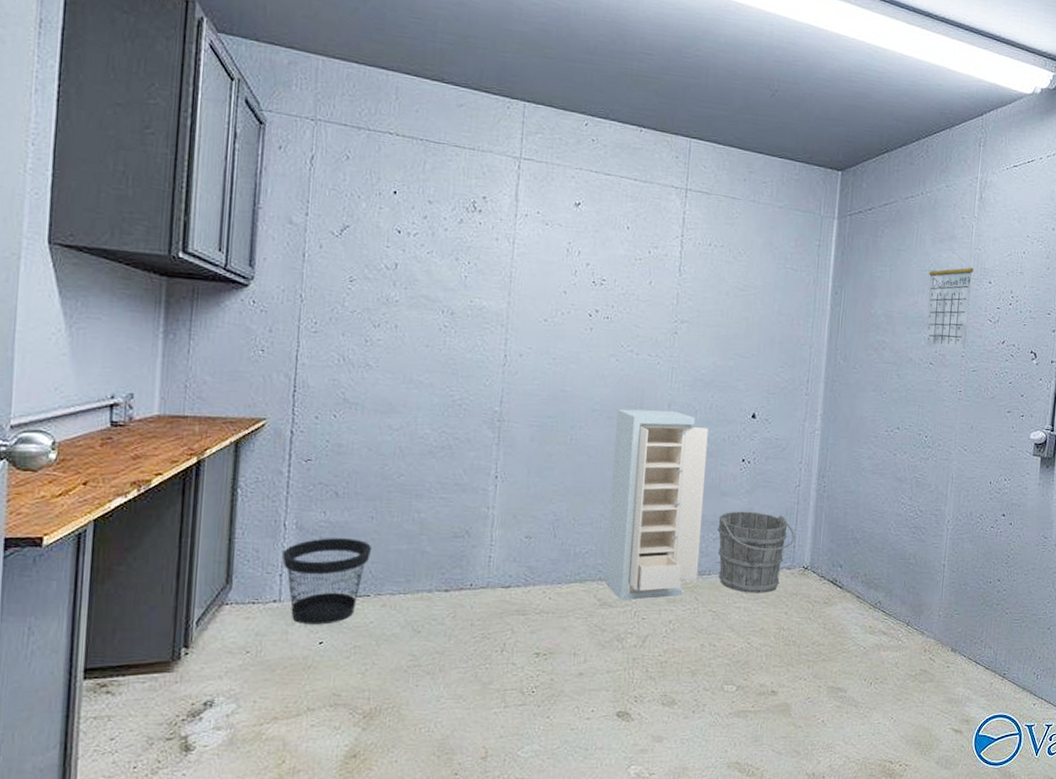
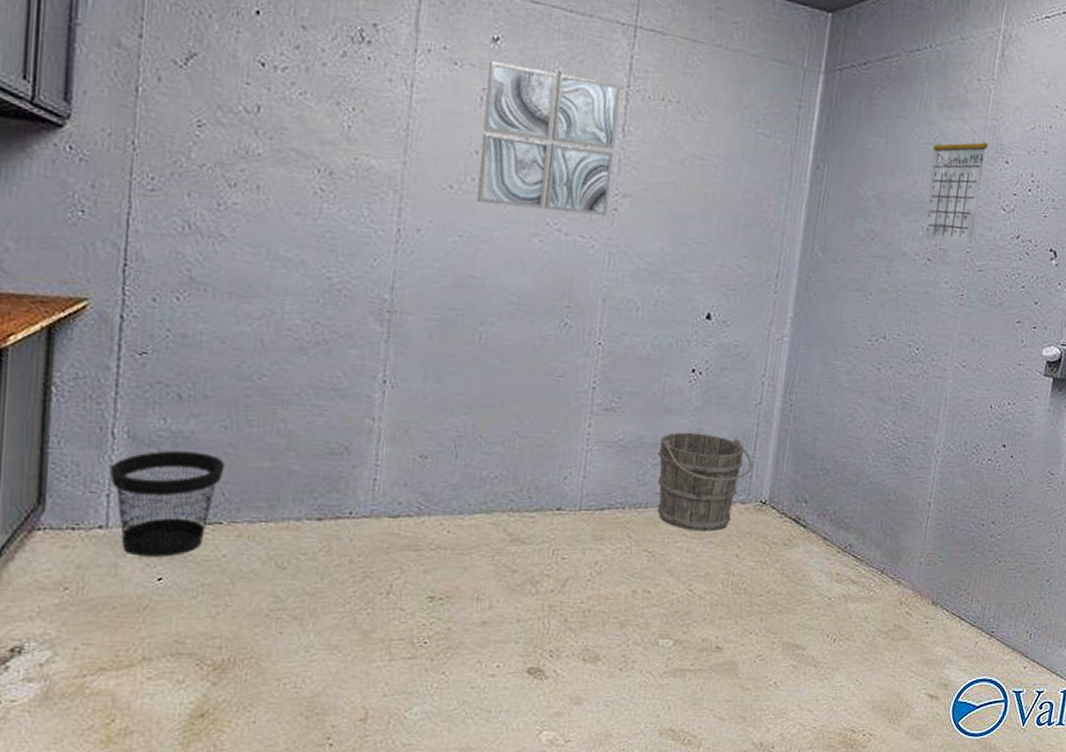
wall art: none [565,221,677,339] -> present [476,61,621,217]
storage cabinet: present [605,409,708,601] -> none [518,302,652,537]

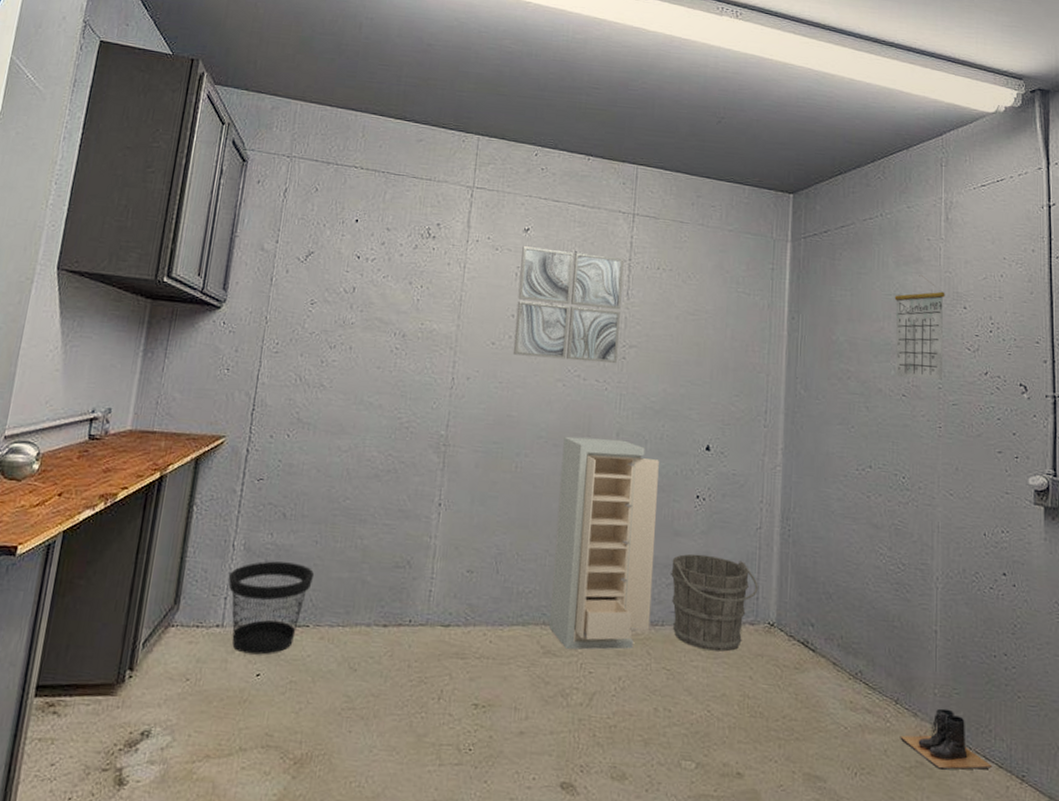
storage cabinet: none [518,302,652,537] -> present [549,436,659,650]
boots: none [881,575,966,631] -> present [900,708,993,770]

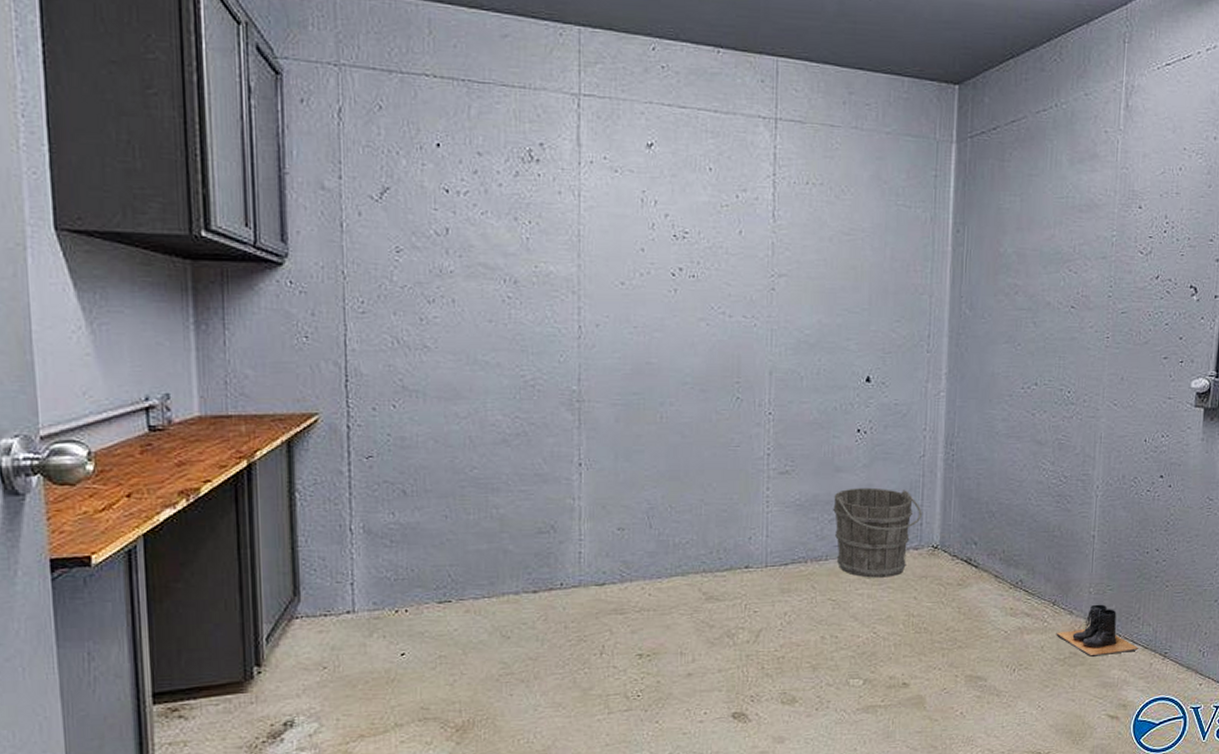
wastebasket: present [228,561,315,655] -> none [350,540,449,636]
wall art: present [512,246,624,364] -> none [646,165,768,297]
storage cabinet: present [549,436,659,650] -> none [709,378,817,593]
calendar: present [894,274,945,380] -> none [1065,172,1121,289]

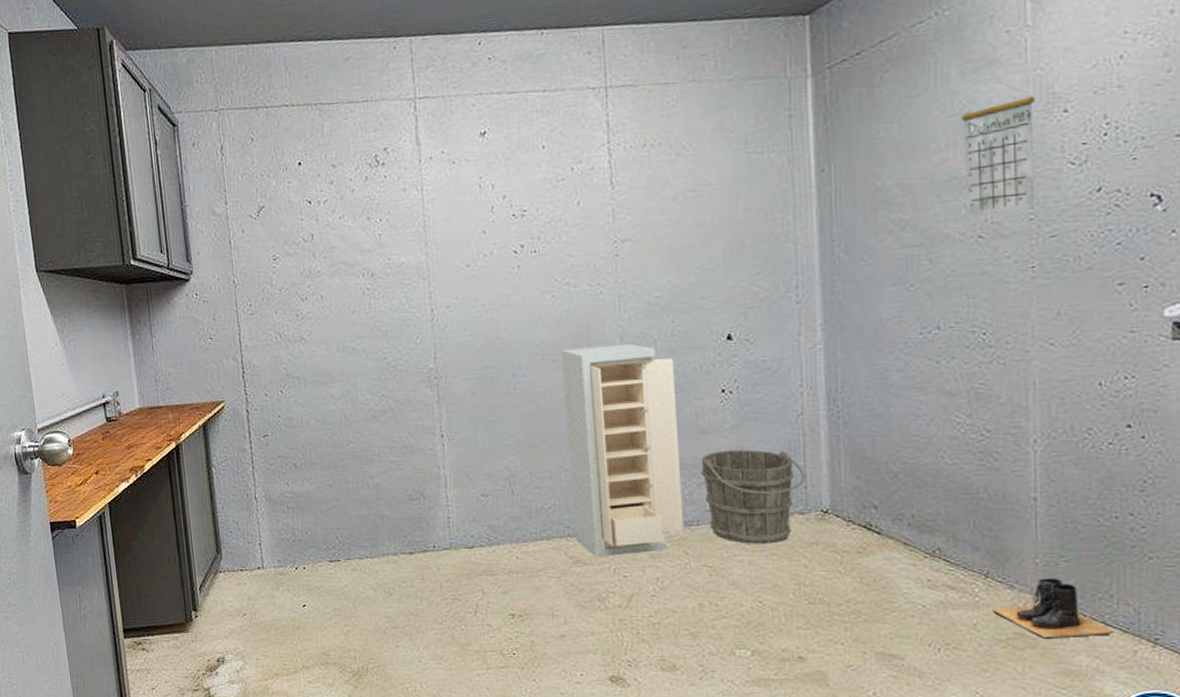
storage cabinet: none [709,378,817,593] -> present [561,343,684,558]
calendar: none [1065,172,1121,289] -> present [961,80,1036,217]

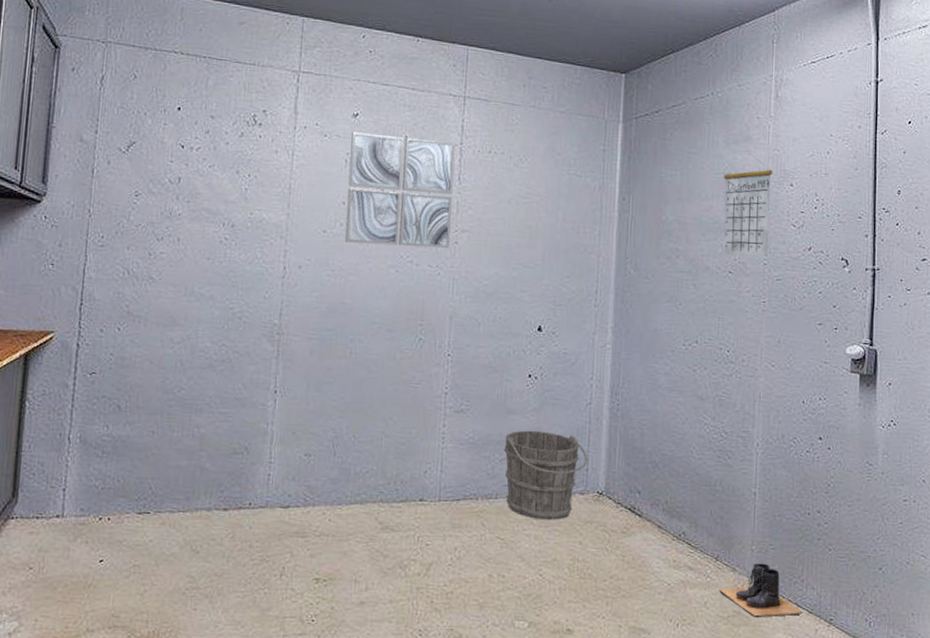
wall art: none [482,142,609,274] -> present [344,132,456,249]
storage cabinet: present [561,343,684,558] -> none [387,321,492,525]

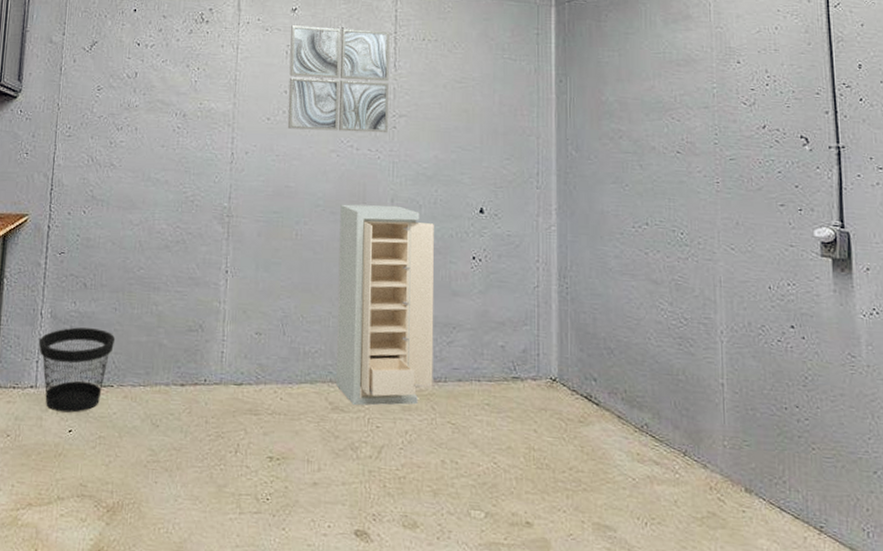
wastebasket: none [65,452,153,542] -> present [38,327,116,413]
storage cabinet: none [387,321,492,525] -> present [336,204,435,406]
bucket: present [504,430,588,520] -> none [451,312,538,406]
boots: present [719,563,804,617] -> none [690,460,789,521]
calendar: present [723,152,773,256] -> none [664,31,719,136]

